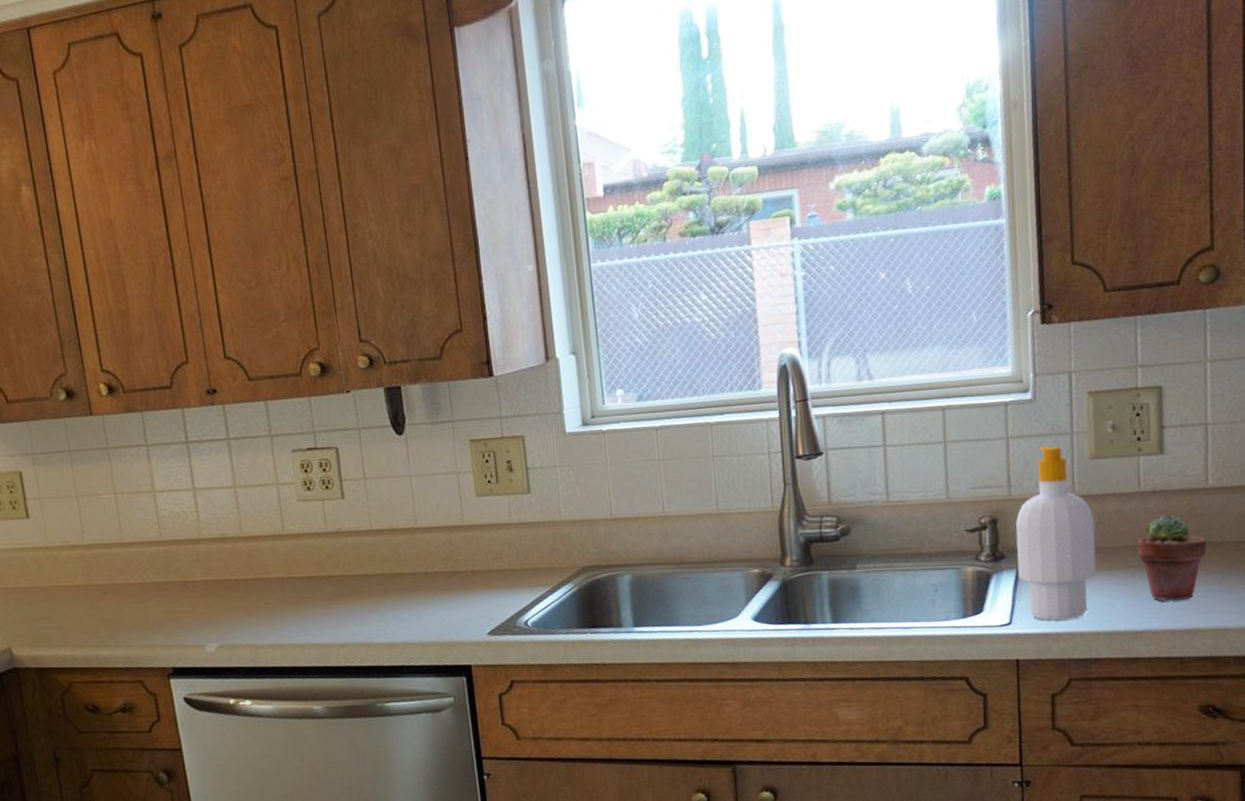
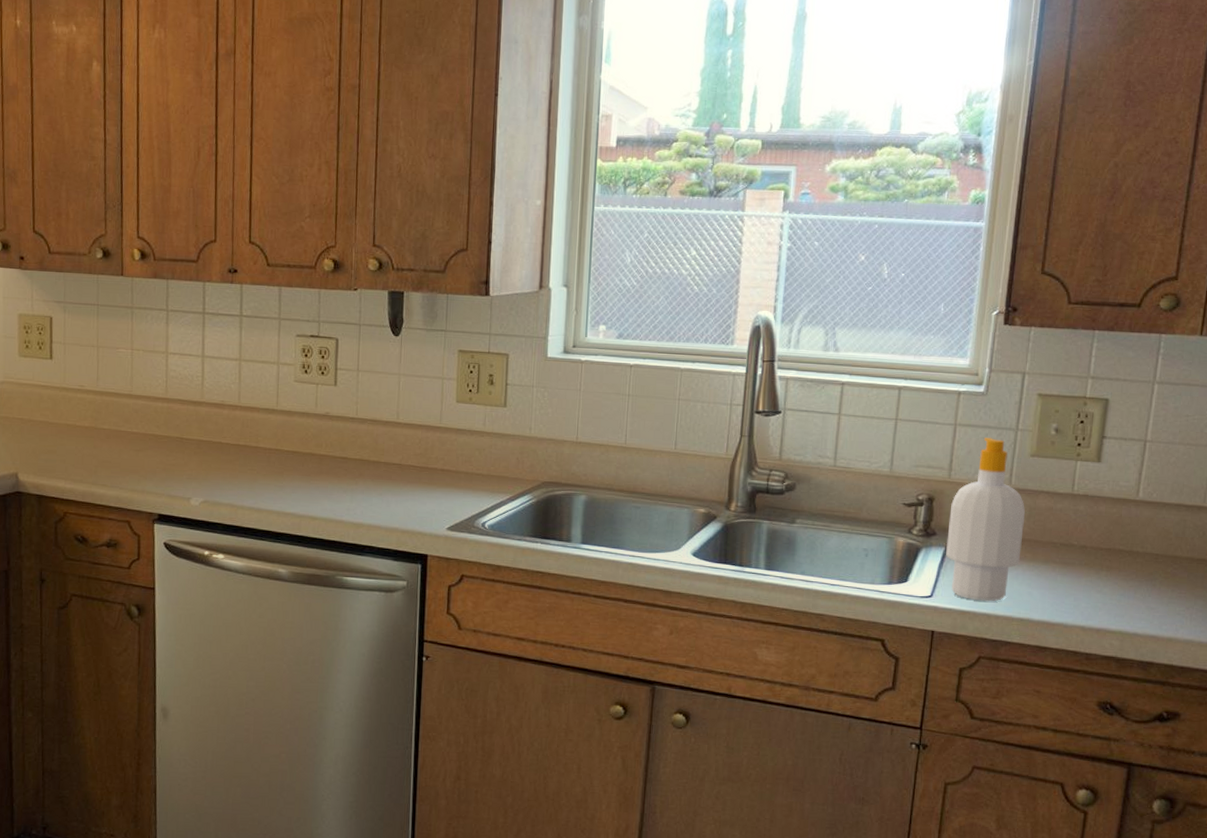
potted succulent: present [1137,515,1207,601] -> none [1061,519,1129,600]

